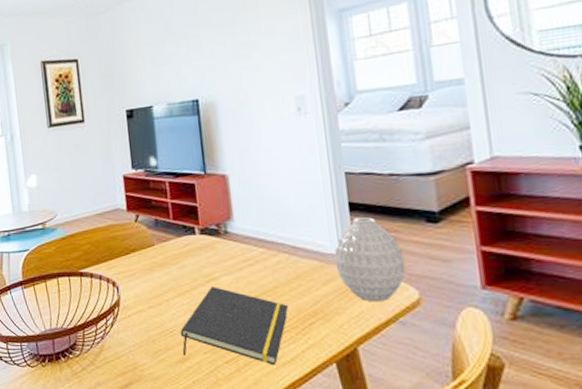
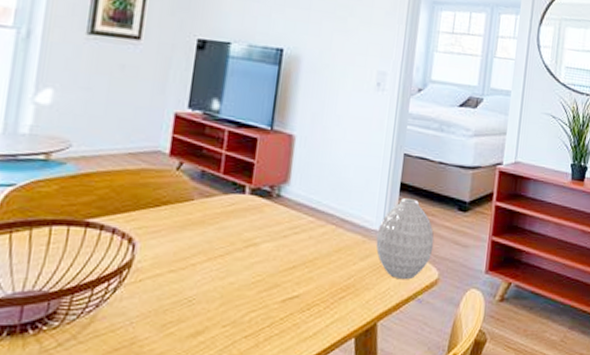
notepad: present [180,287,288,366] -> none [197,253,323,341]

